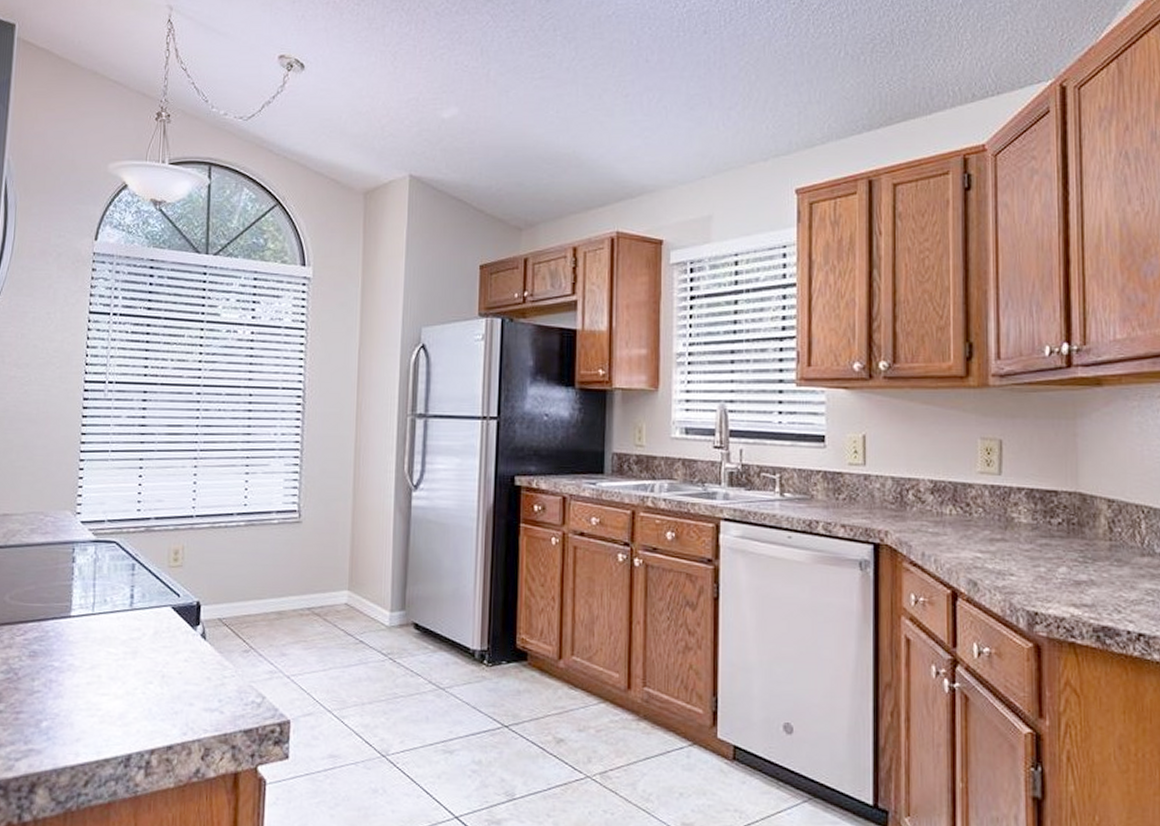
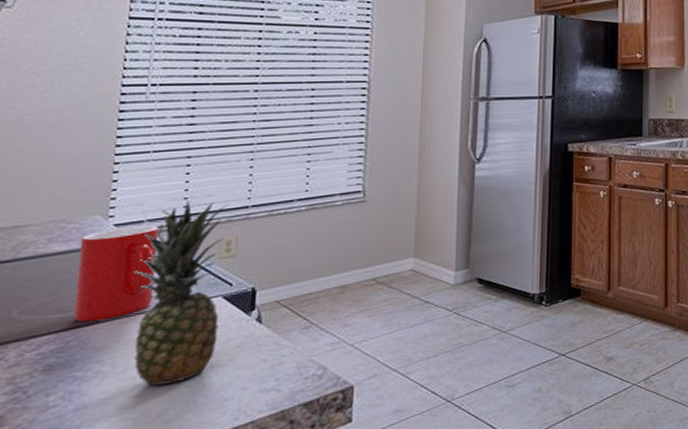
cup: none [50,525,117,615] -> present [73,225,159,323]
fruit: none [98,504,176,688] -> present [134,200,229,386]

